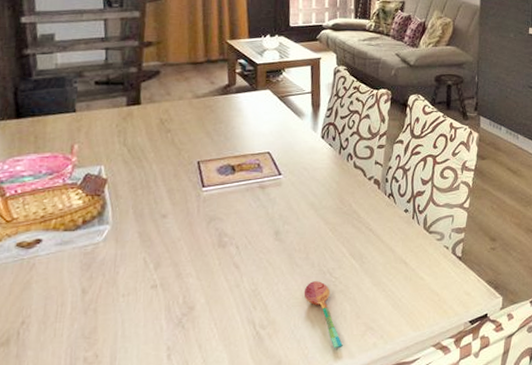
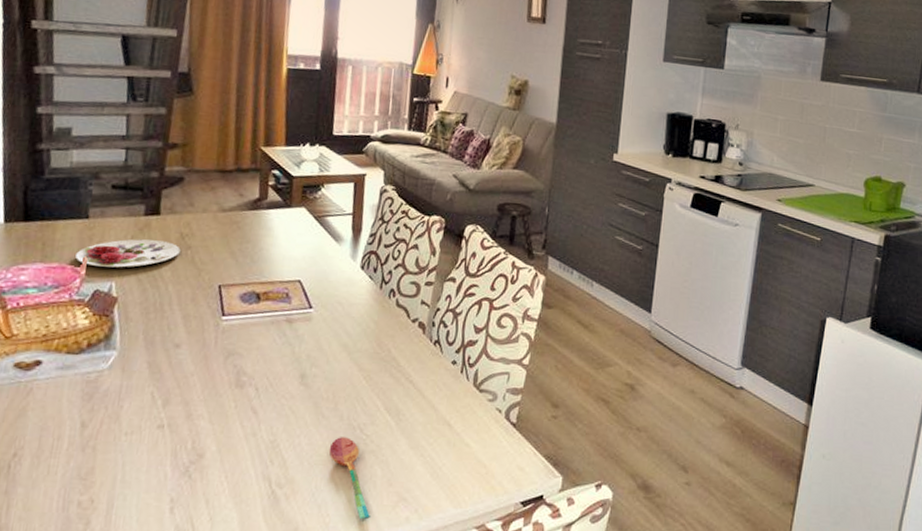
plate: none [66,127,161,153] -> present [75,239,180,268]

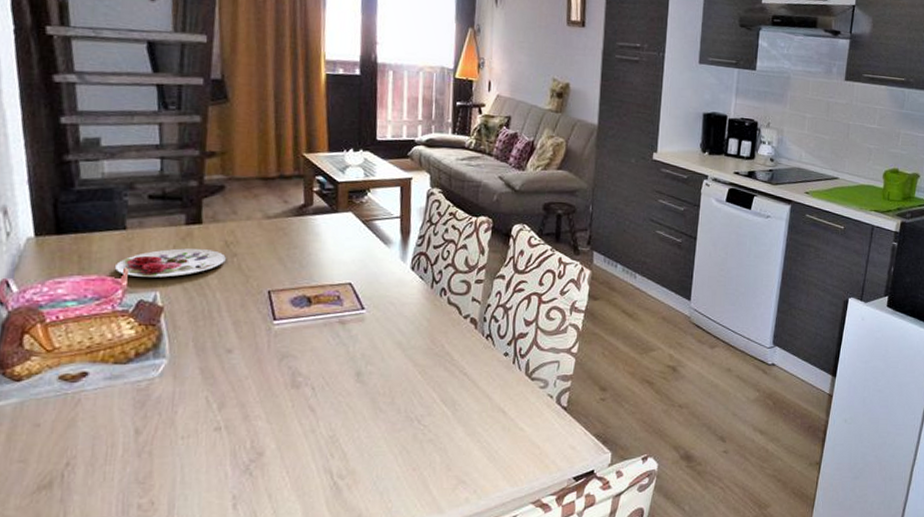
soupspoon: present [328,437,370,520] -> none [388,429,431,503]

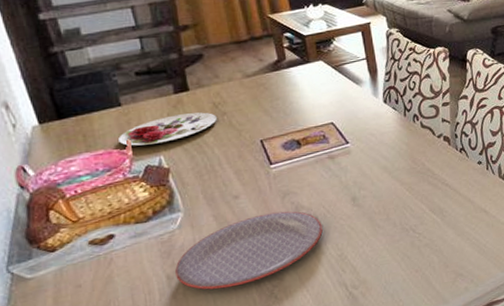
plate: none [145,375,318,454] -> present [175,211,323,290]

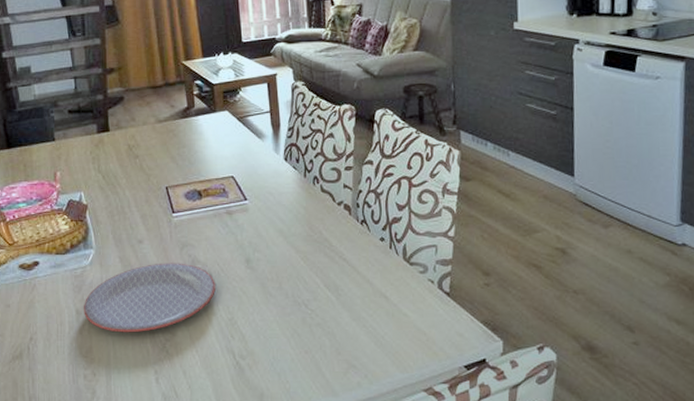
plate: present [118,112,217,146] -> none [50,153,130,180]

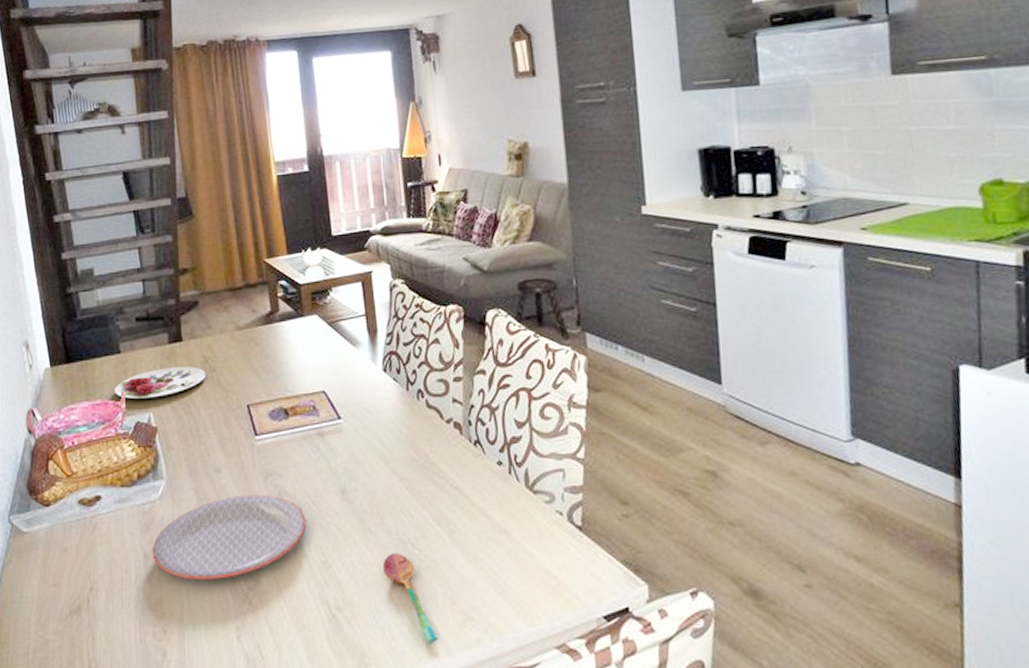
plate: none [50,153,130,180] -> present [115,366,206,399]
soupspoon: none [280,313,325,385] -> present [382,553,438,643]

